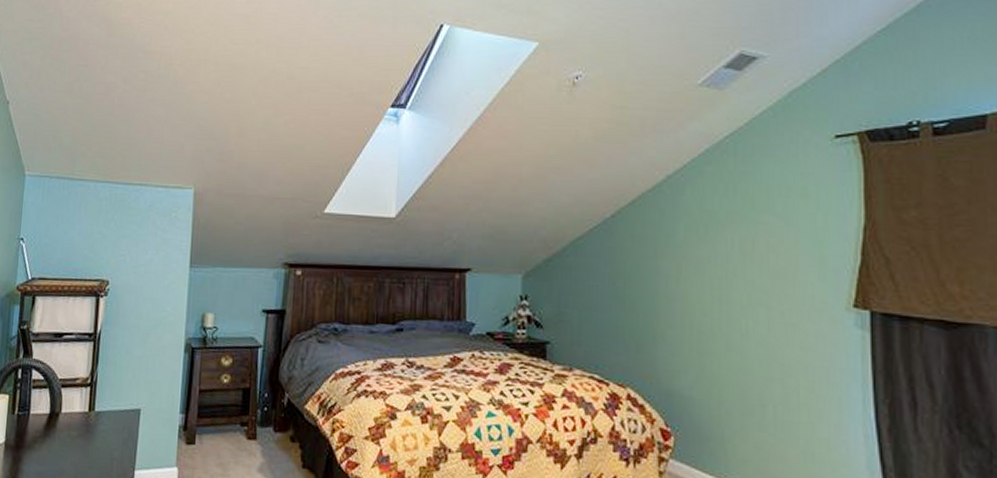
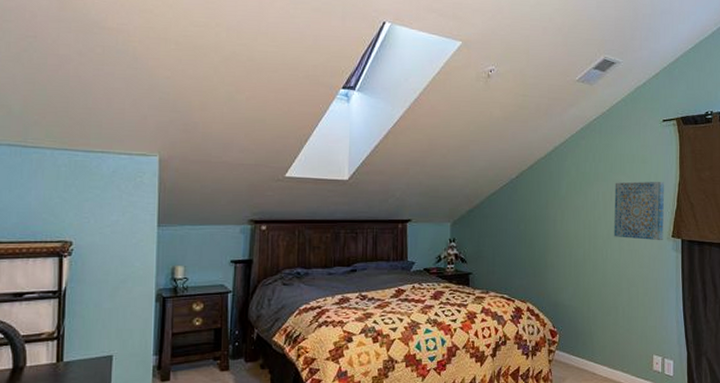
wall art: none [758,224,839,312] -> present [614,181,664,241]

